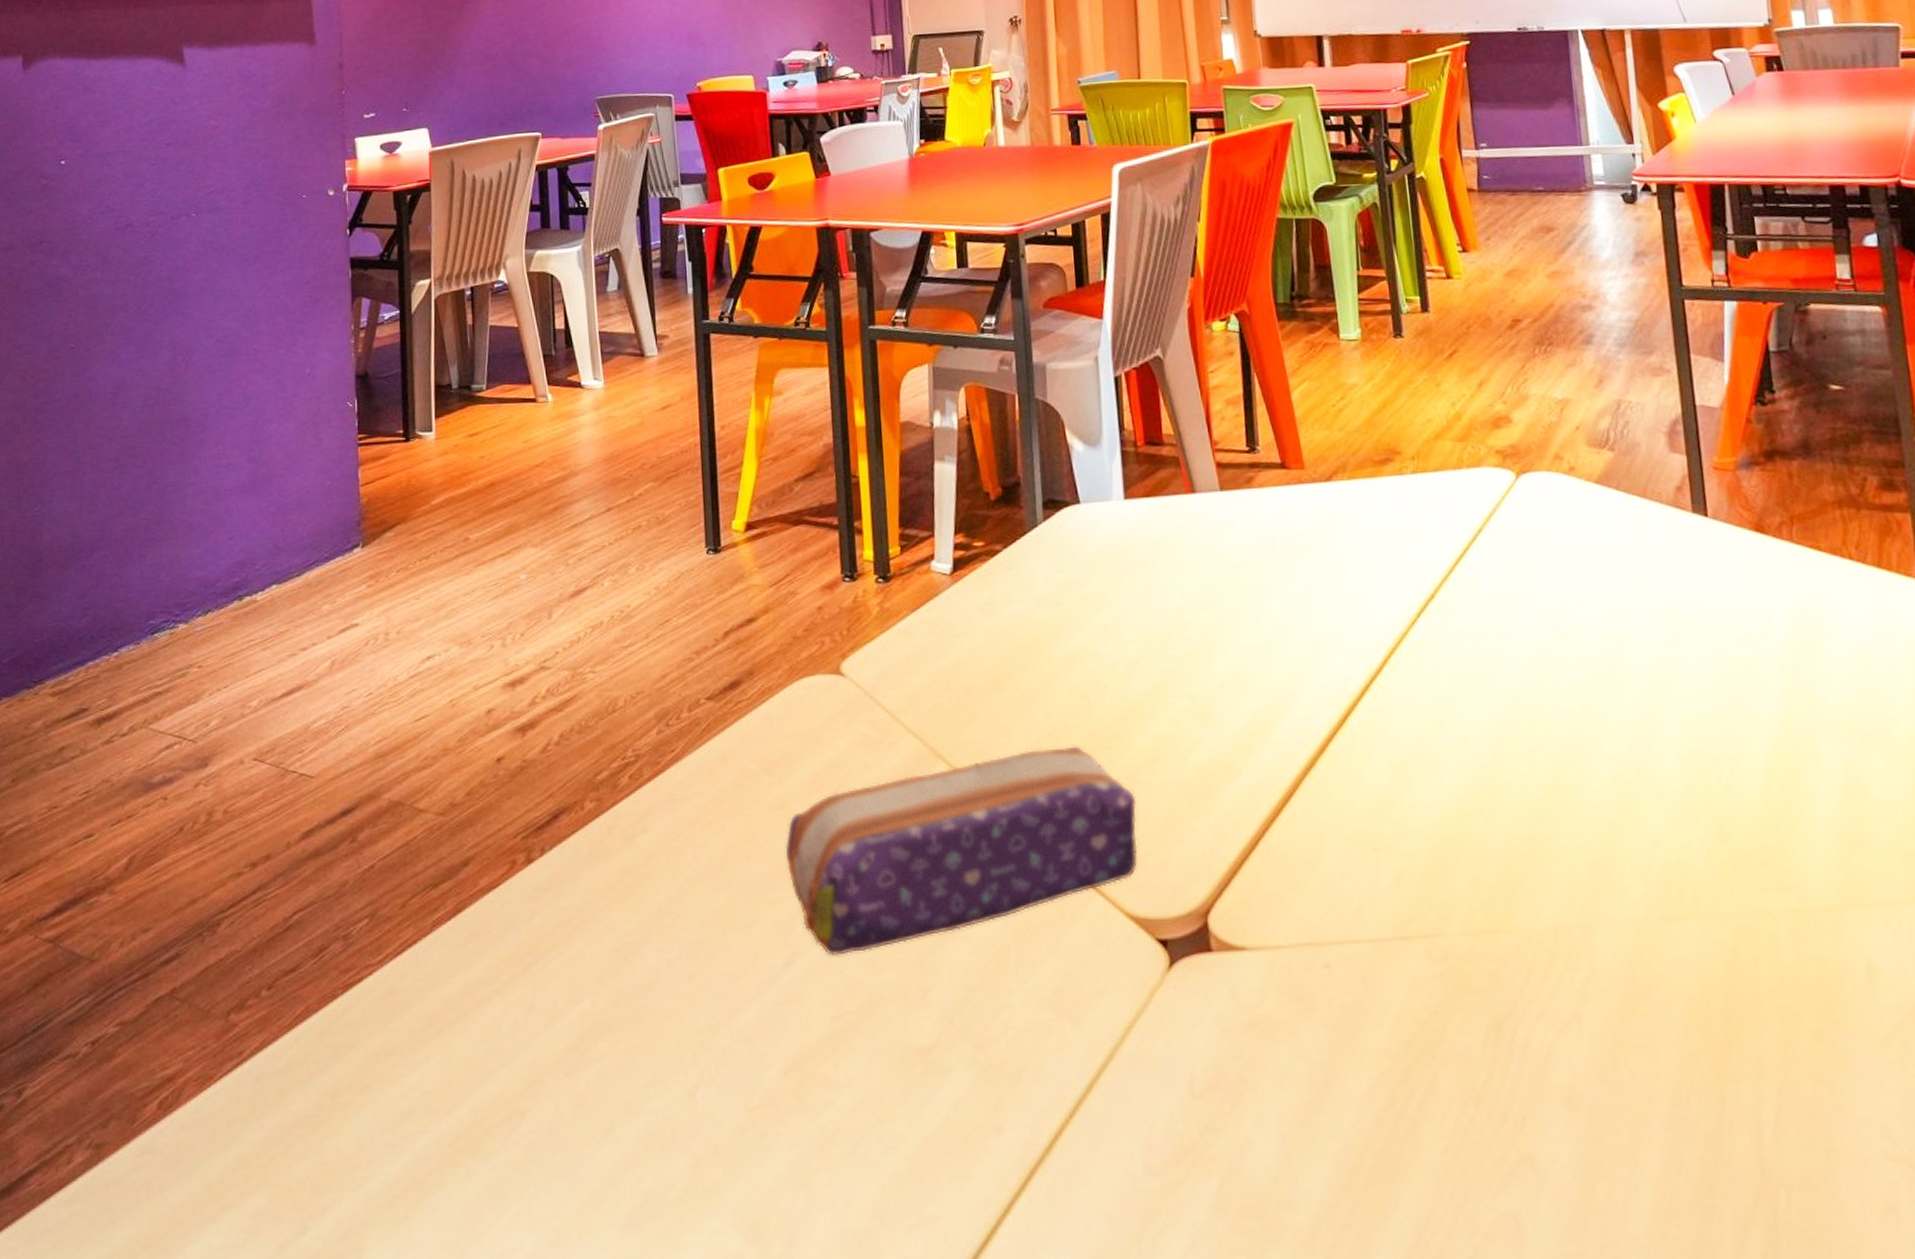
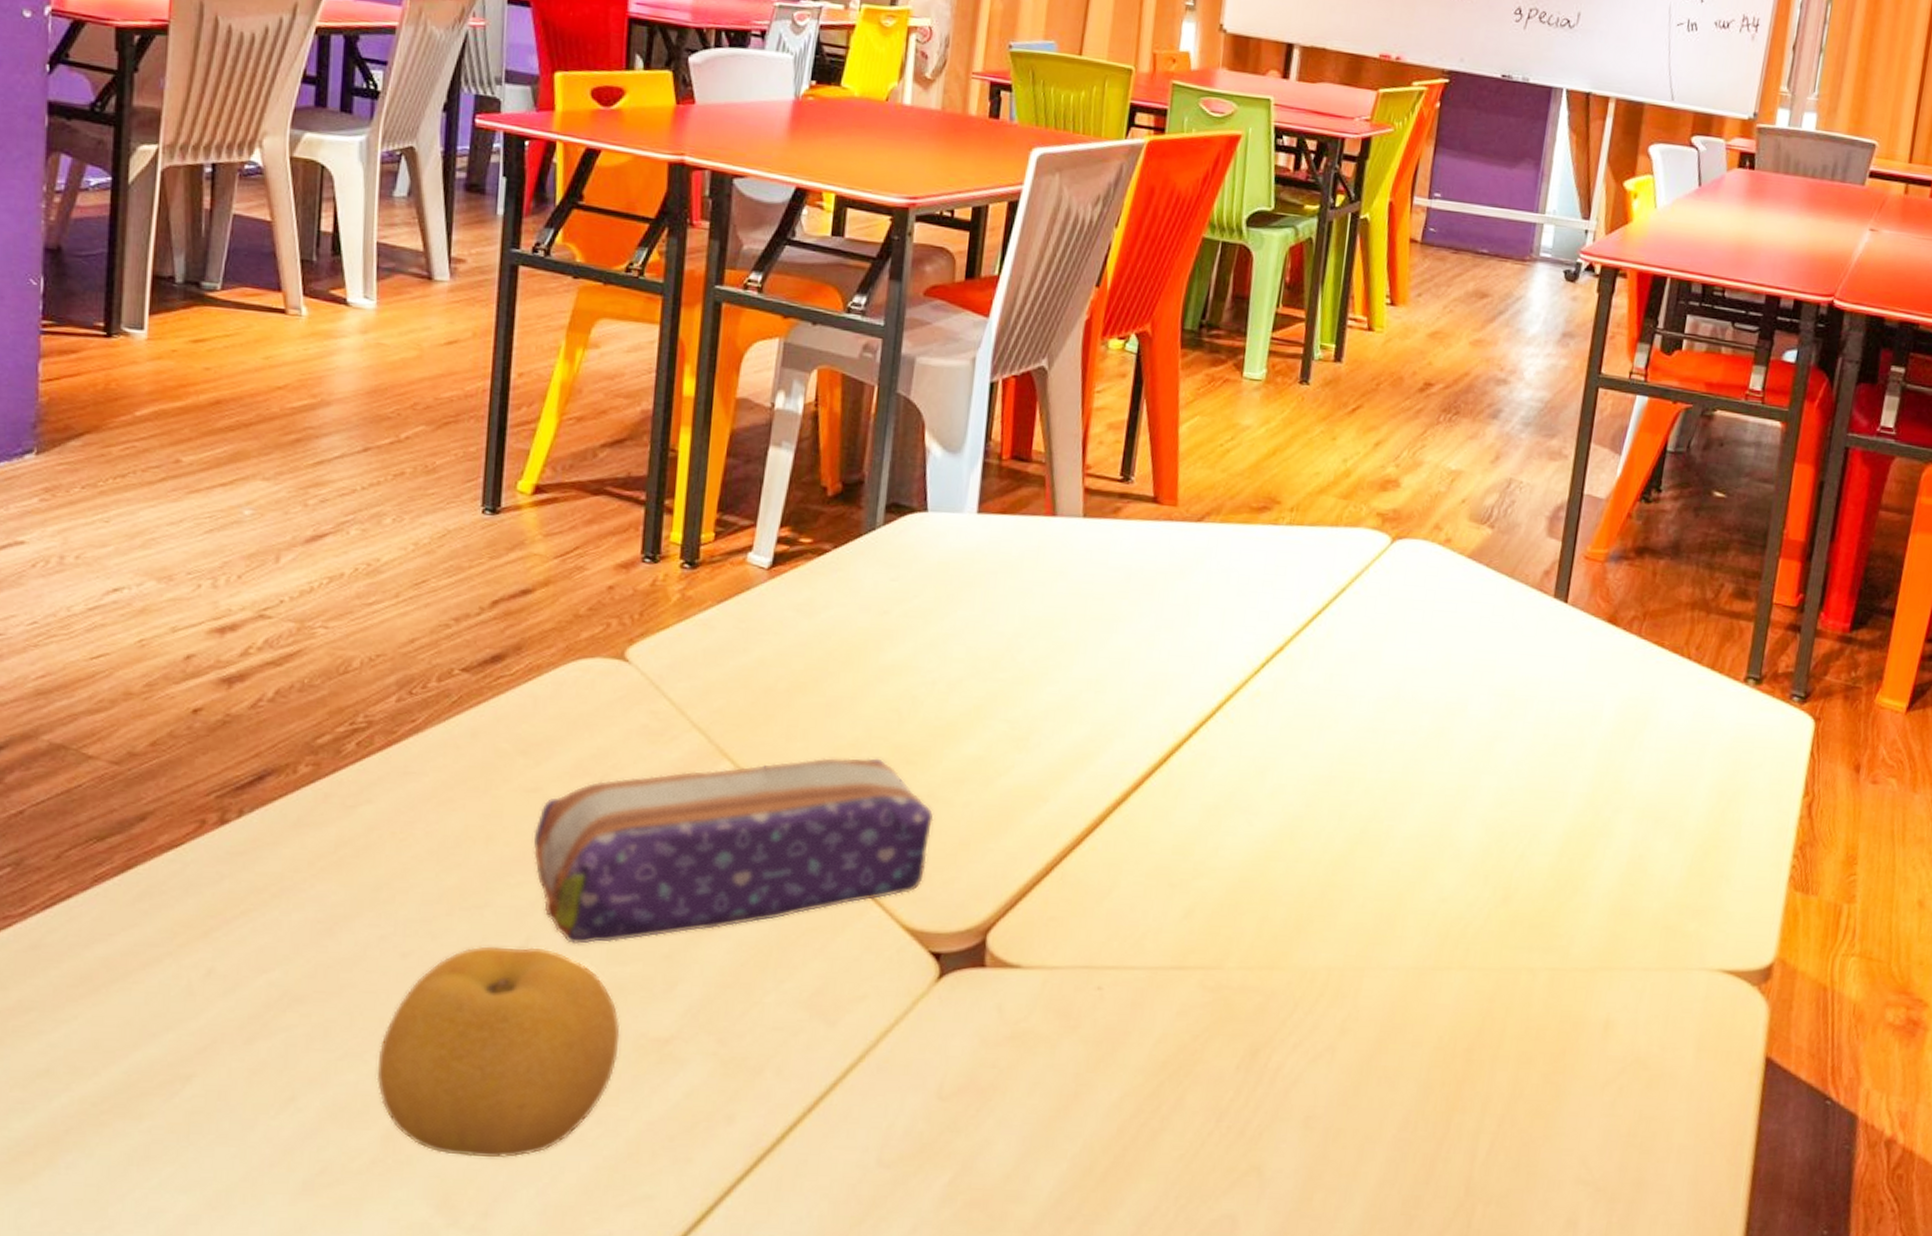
fruit: none [678,962,888,1182] -> present [376,946,620,1158]

